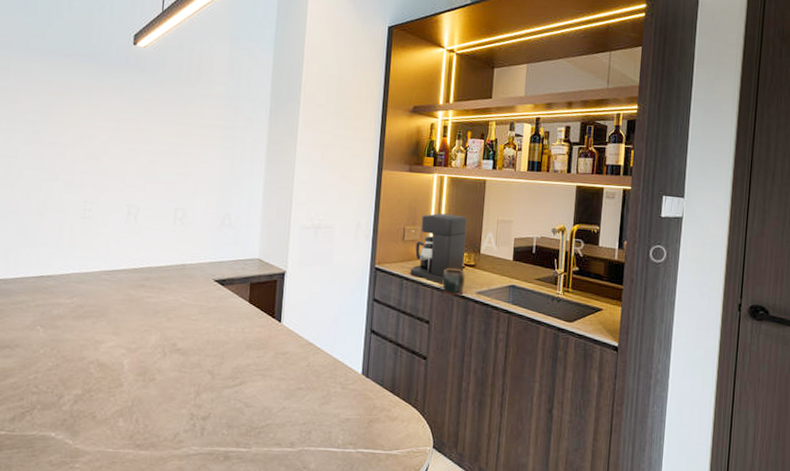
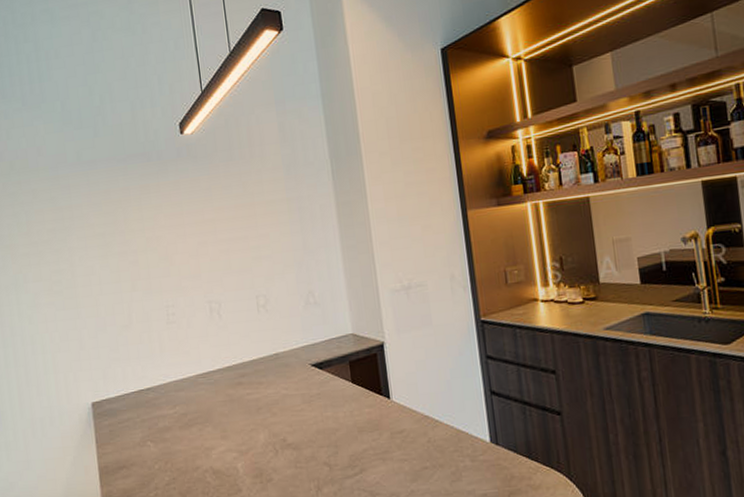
coffee maker: present [410,213,467,284] -> none [521,243,583,327]
mug: present [442,268,465,296] -> none [560,305,590,338]

